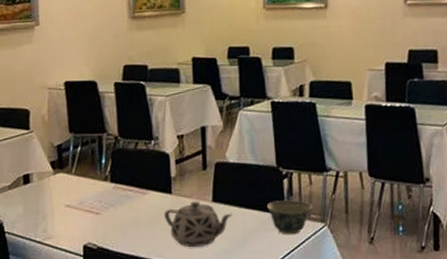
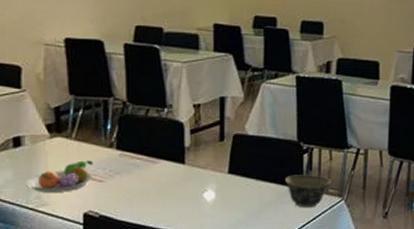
fruit bowl: none [34,194,91,226] -> present [25,160,94,192]
teapot: present [164,201,233,248] -> none [175,172,249,218]

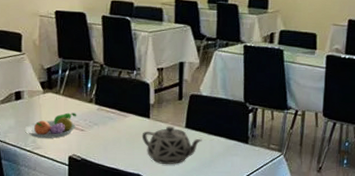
teapot: none [175,172,249,218] -> present [141,126,202,165]
bowl: present [284,175,331,208] -> none [232,131,273,161]

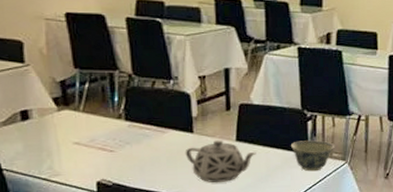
fruit bowl: present [24,112,77,138] -> none [36,131,104,163]
bowl: none [232,131,273,161] -> present [290,140,335,172]

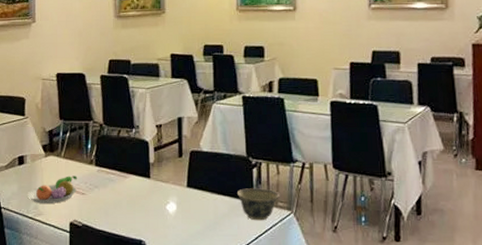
fruit bowl: none [36,131,104,163] -> present [27,176,78,203]
teapot: present [185,140,256,183] -> none [142,186,205,229]

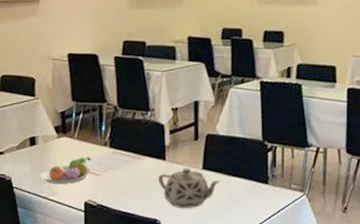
teapot: none [142,186,205,229] -> present [158,168,220,209]
bowl: present [236,188,280,221] -> none [251,171,294,202]

